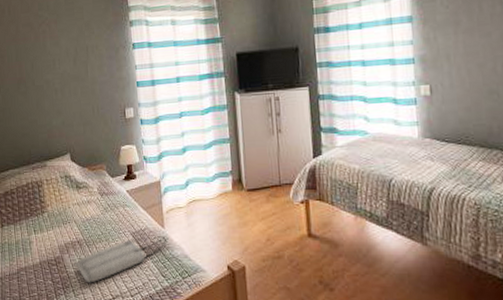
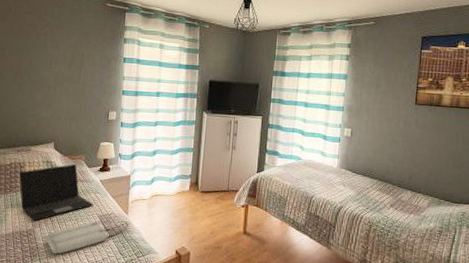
laptop: none [37,175,123,247] -> present [19,163,93,221]

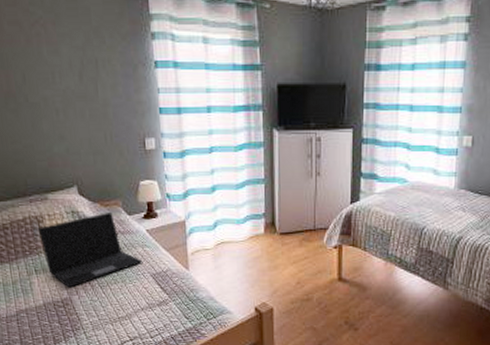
tote bag: present [46,220,130,255] -> none [89,278,193,325]

